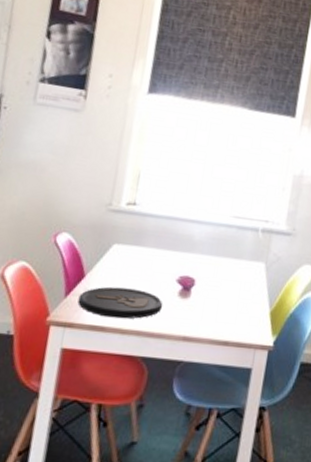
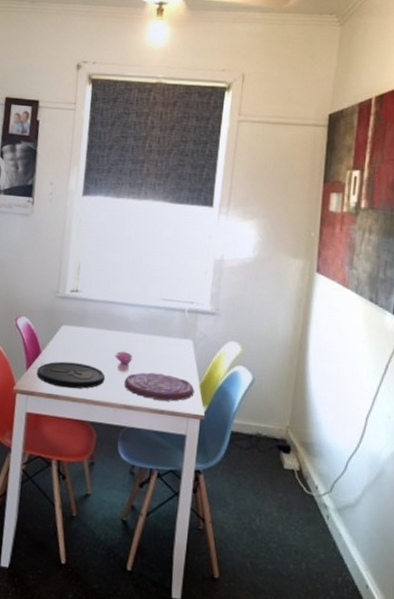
plate: none [184,299,264,331] -> present [124,372,195,402]

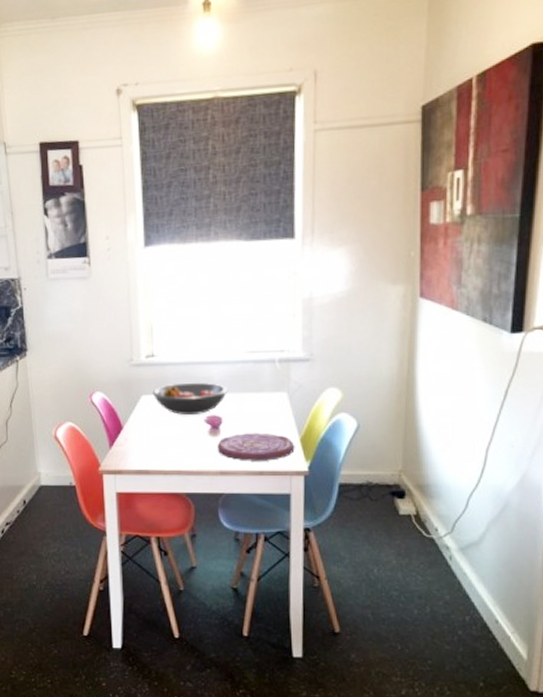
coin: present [36,361,106,389] -> none [121,433,196,462]
fruit bowl: none [72,318,141,350] -> present [152,382,229,415]

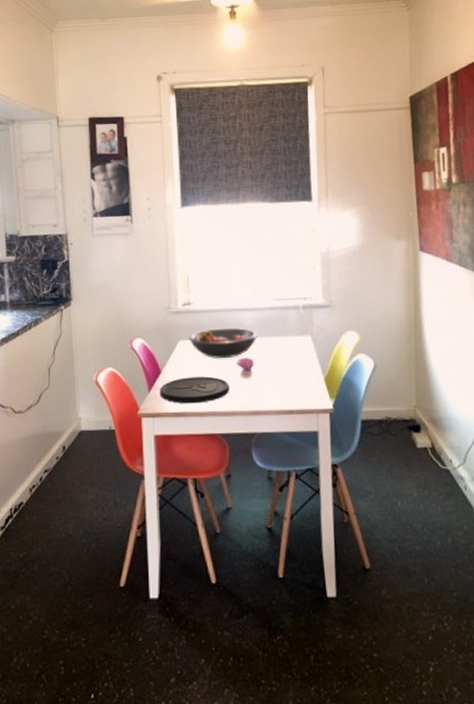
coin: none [121,433,196,462] -> present [159,376,230,404]
plate: present [217,433,295,461] -> none [249,374,320,401]

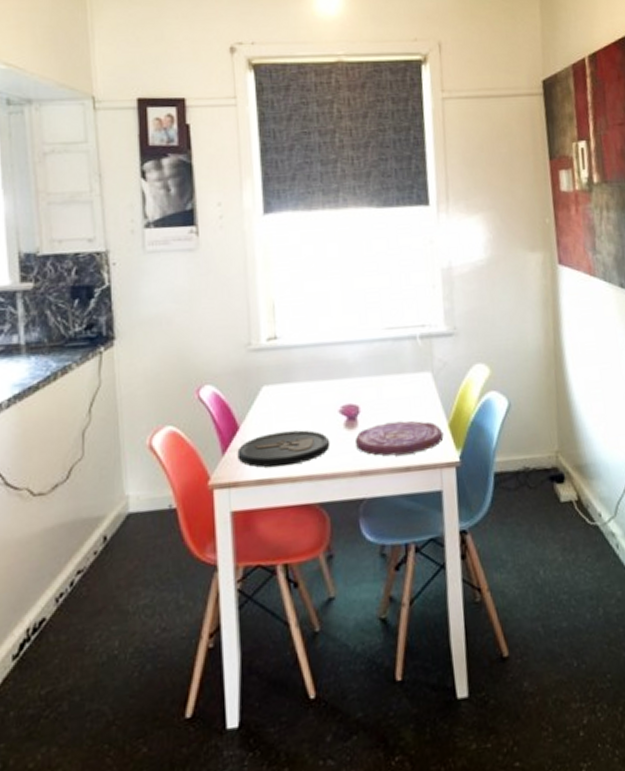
fruit bowl: present [188,327,259,358] -> none [275,366,366,407]
plate: none [249,374,320,401] -> present [354,421,444,456]

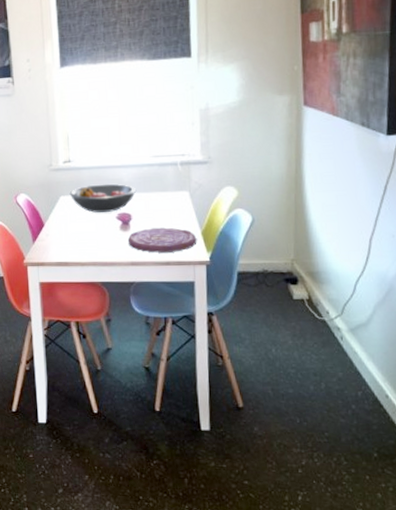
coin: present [237,430,331,468] -> none [43,229,110,255]
fruit bowl: none [275,366,366,407] -> present [69,183,137,213]

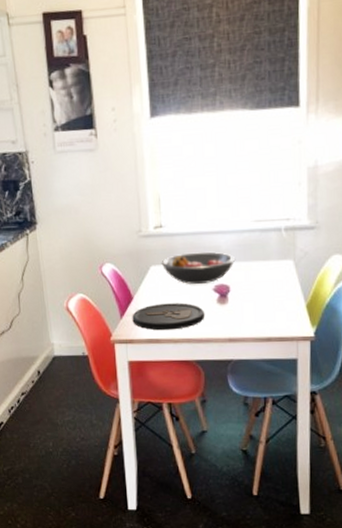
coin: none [43,229,110,255] -> present [132,303,205,331]
plate: present [127,227,197,253] -> none [225,300,301,328]

